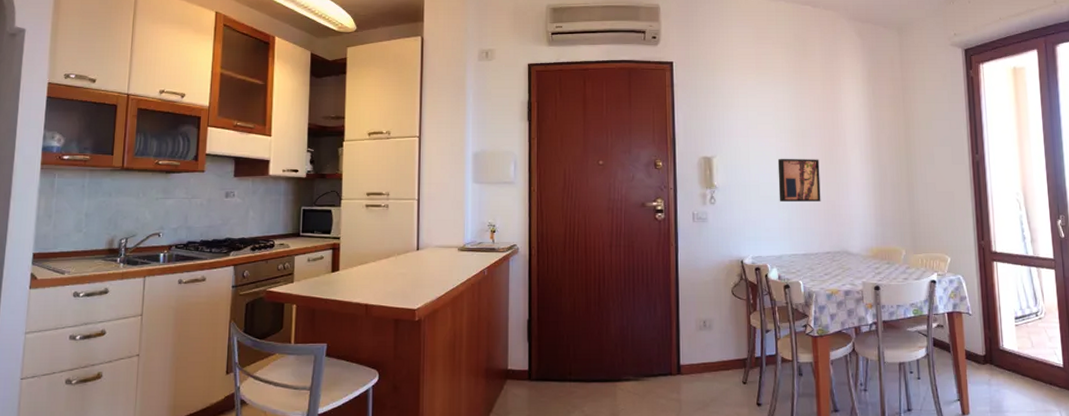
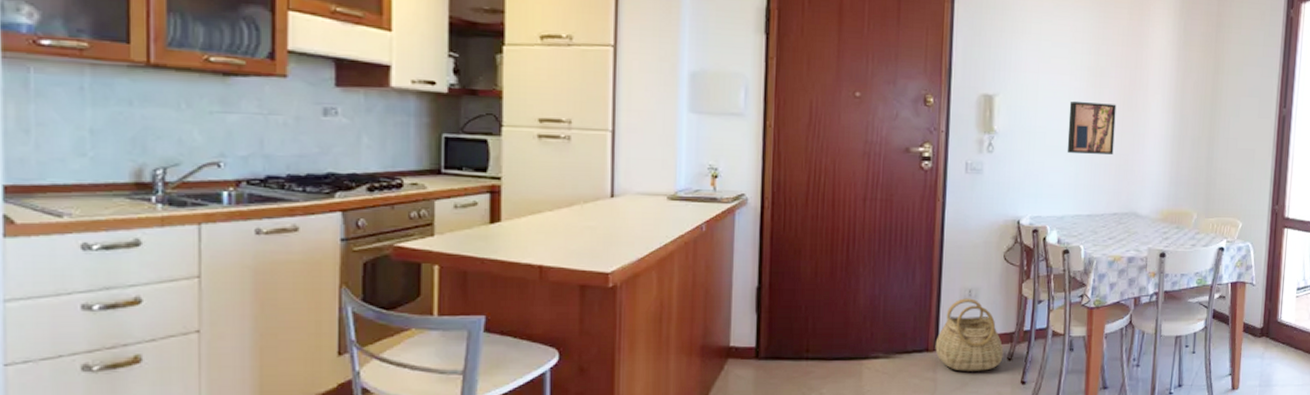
basket: none [677,328,739,393] -> present [935,298,1004,371]

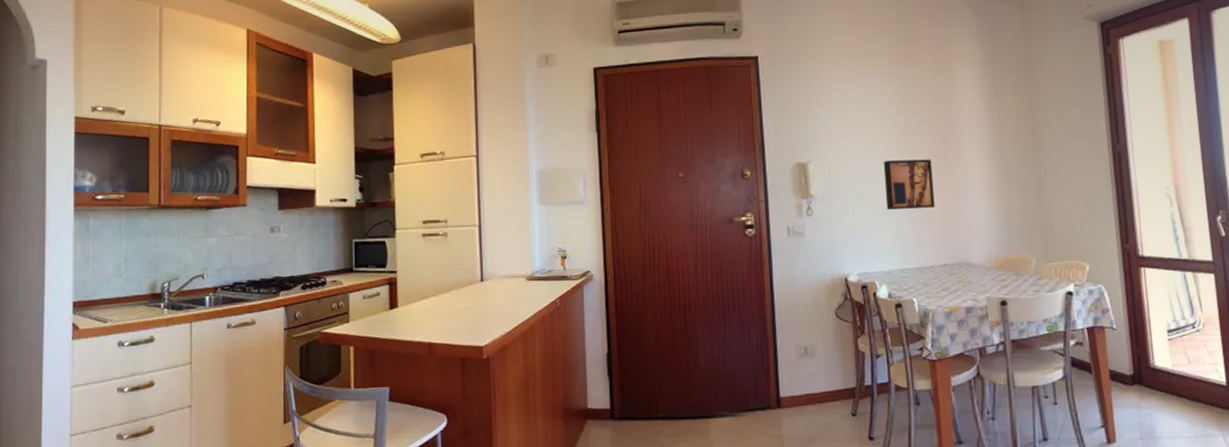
basket: present [935,298,1004,371] -> none [777,355,847,428]

